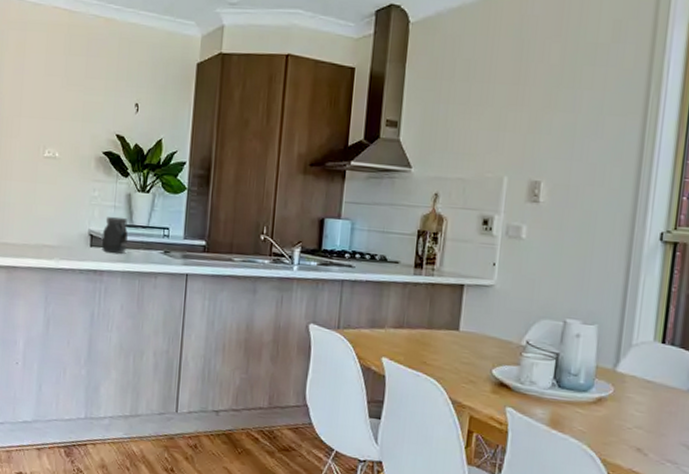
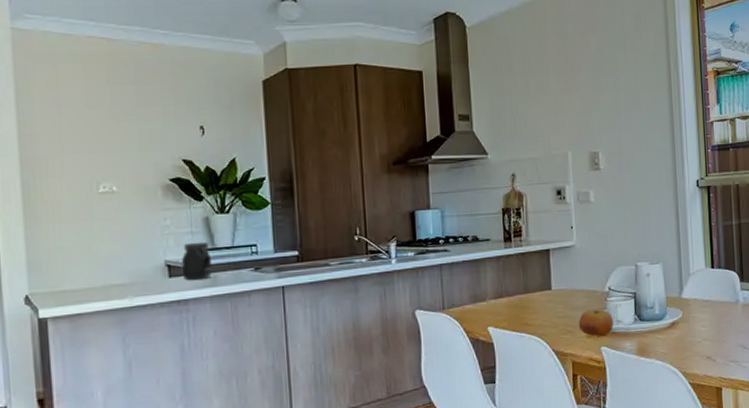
fruit: none [483,361,527,395] -> present [578,308,614,336]

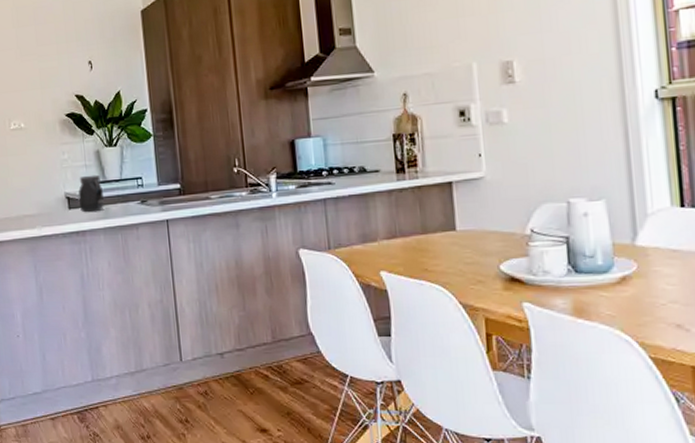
fruit: present [578,308,614,336] -> none [491,255,539,289]

